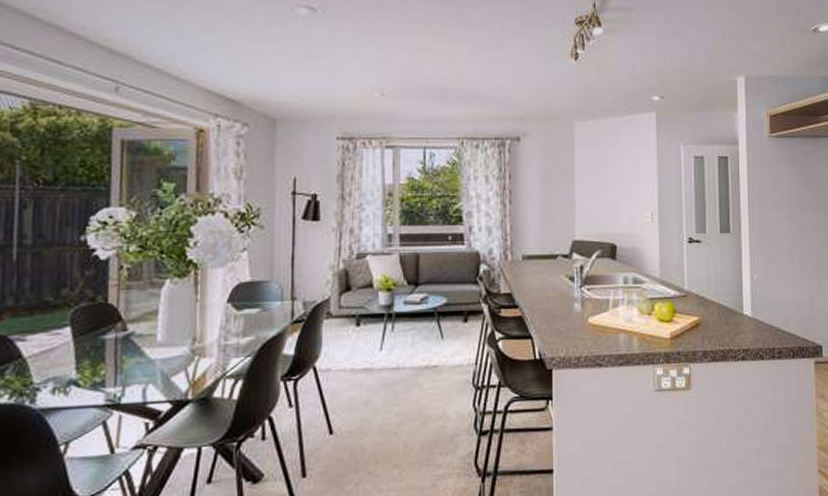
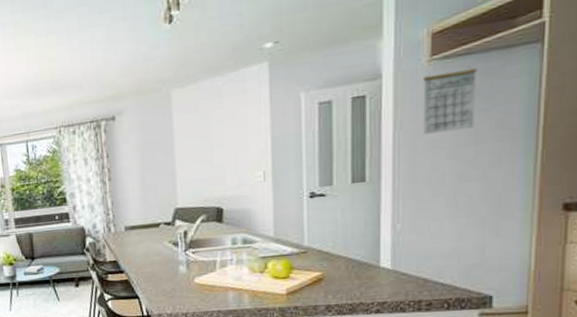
calendar: none [766,140,801,198] -> present [423,61,478,135]

